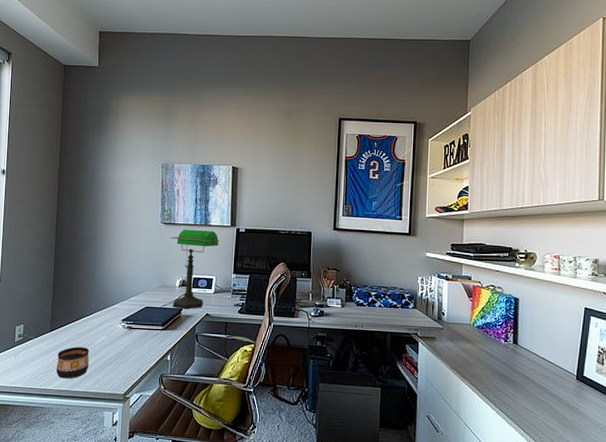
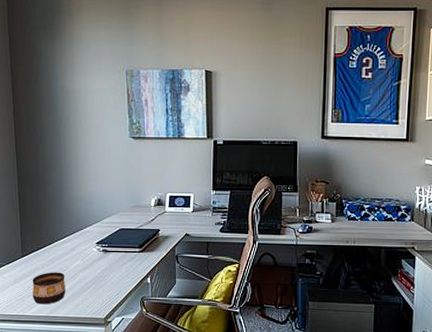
desk lamp: present [170,229,220,310] -> none [141,143,196,230]

